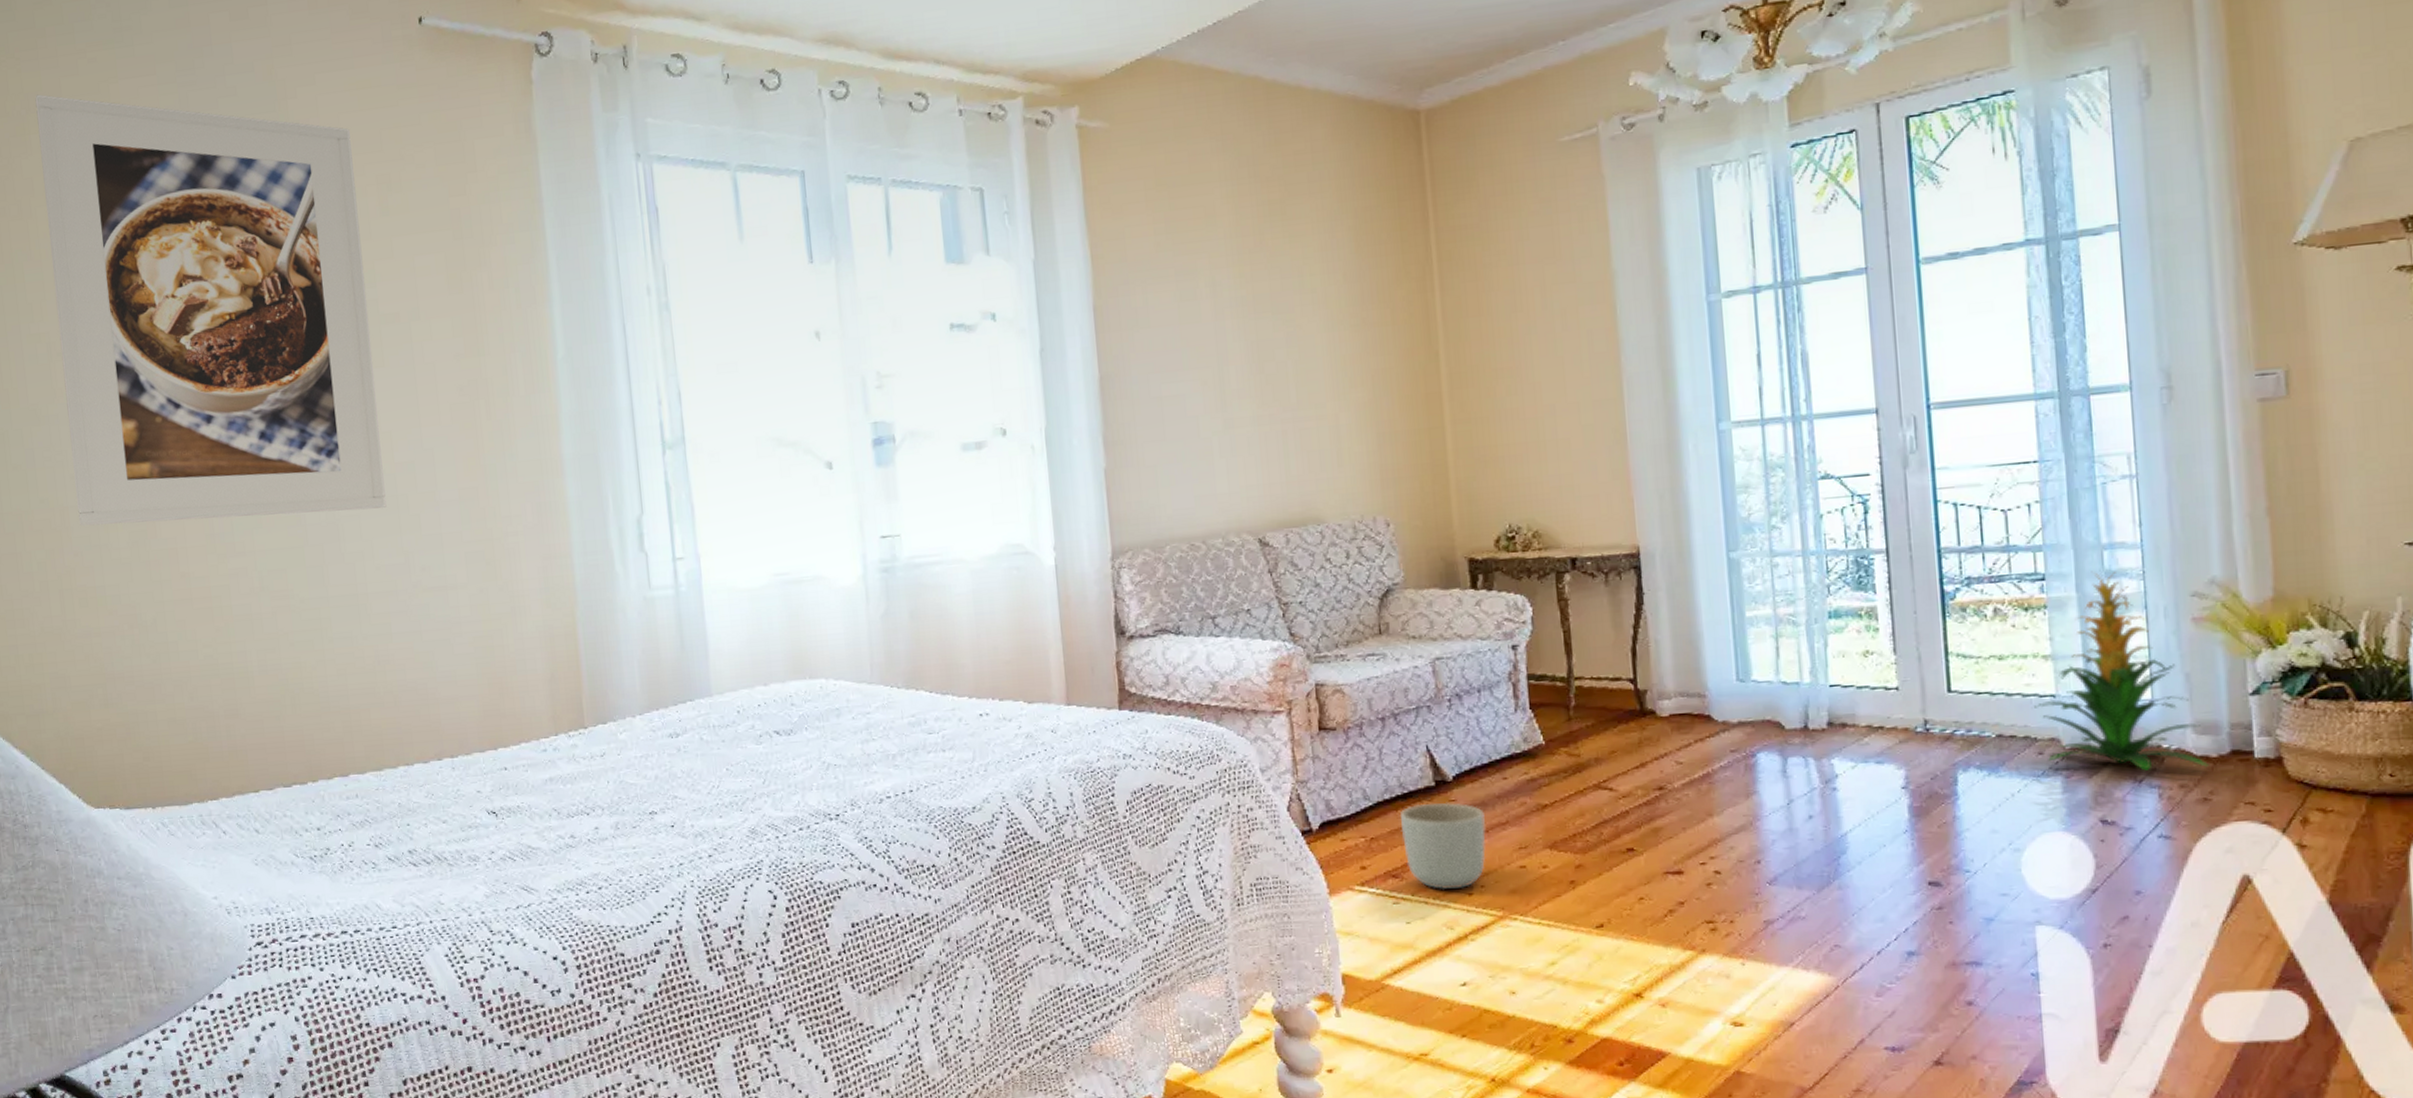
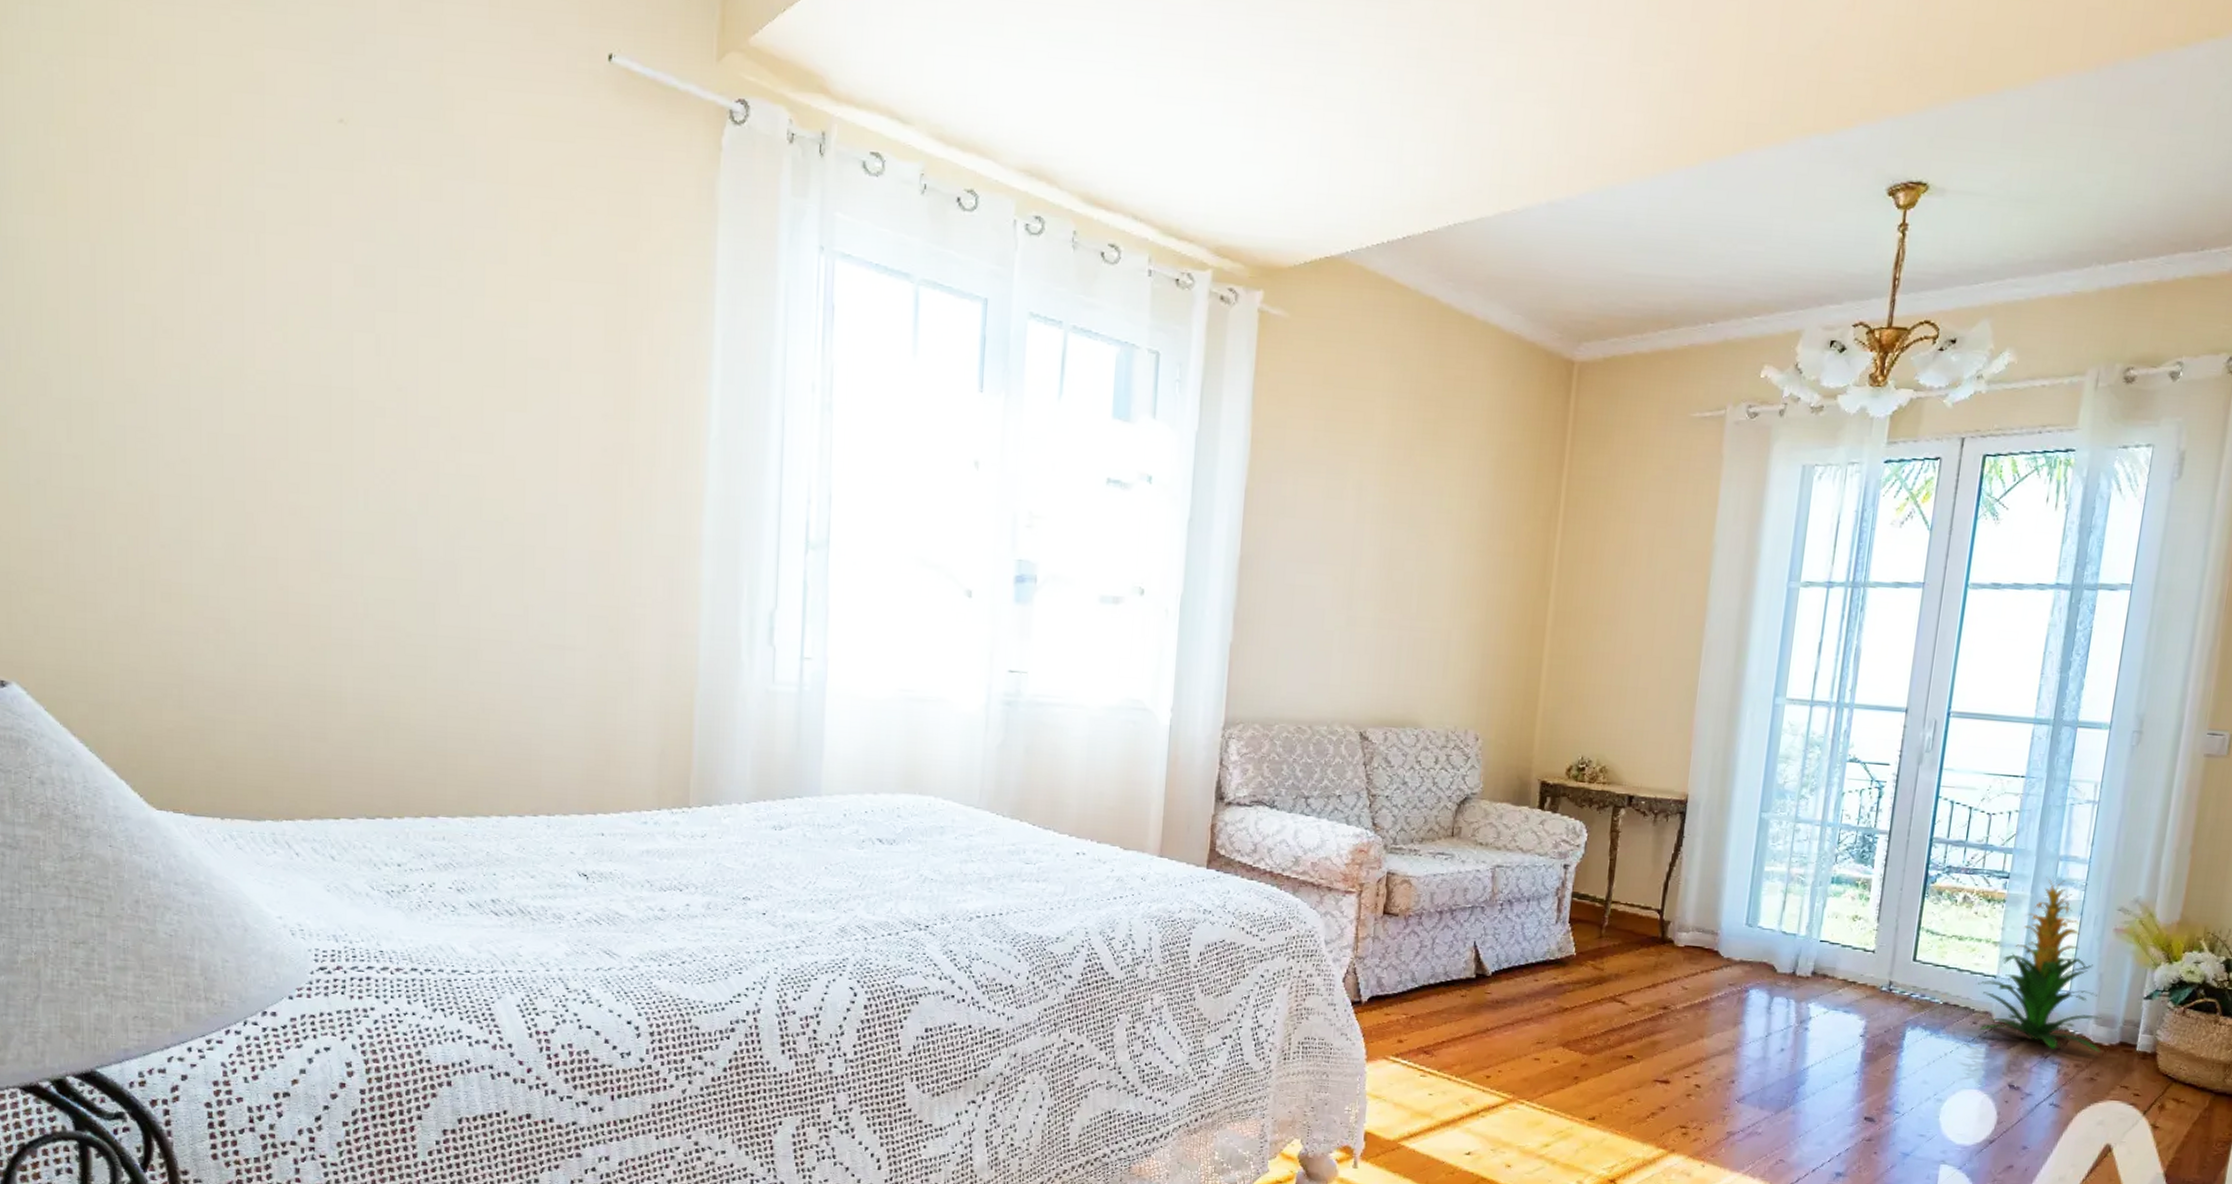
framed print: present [35,94,387,526] -> none [166,43,519,557]
planter: present [1401,802,1486,890] -> none [1438,992,1513,1071]

